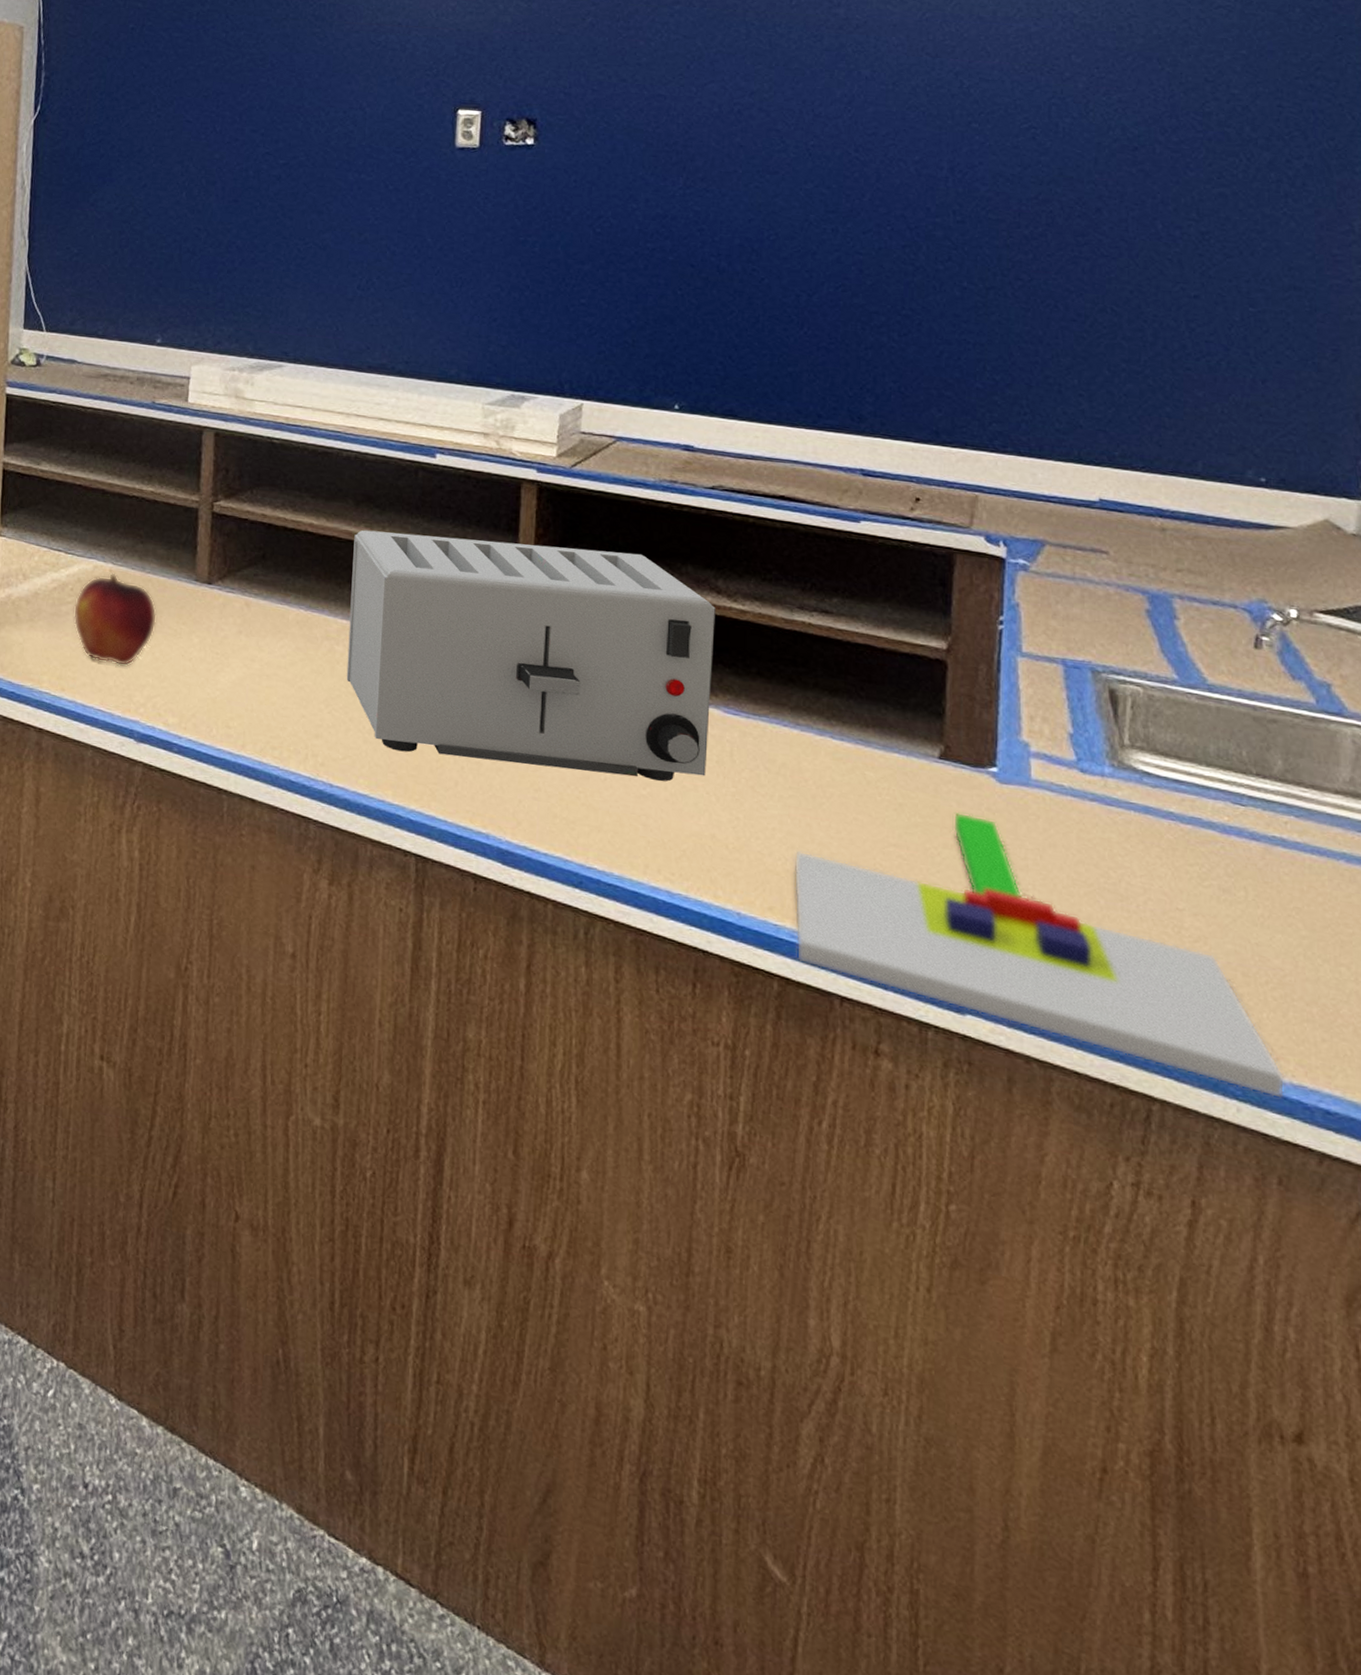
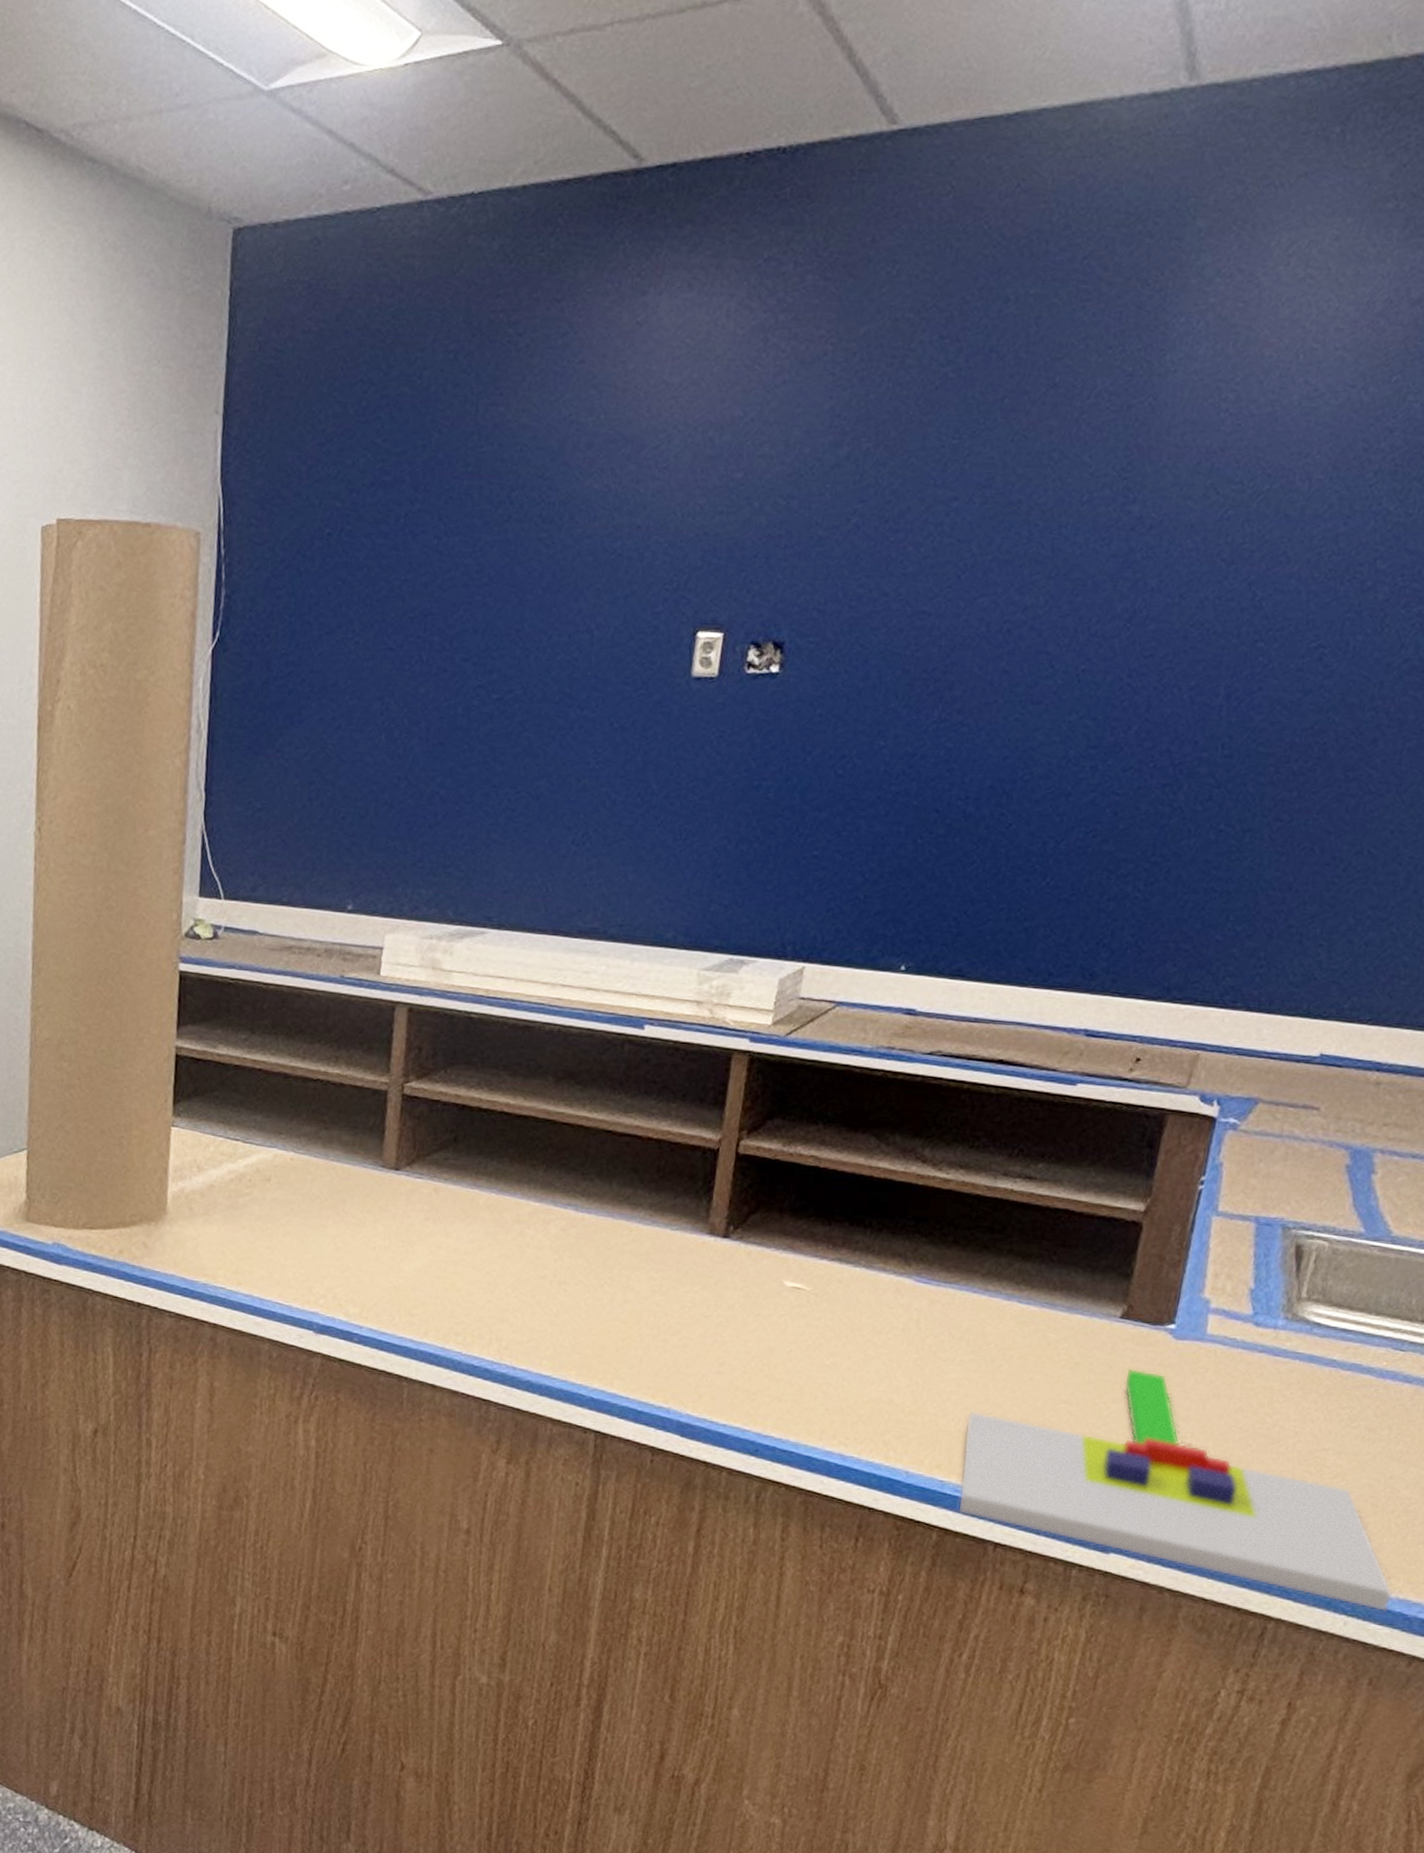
fruit: present [73,572,157,667] -> none [251,1161,340,1258]
toaster: present [346,530,716,782] -> none [535,1108,919,1351]

